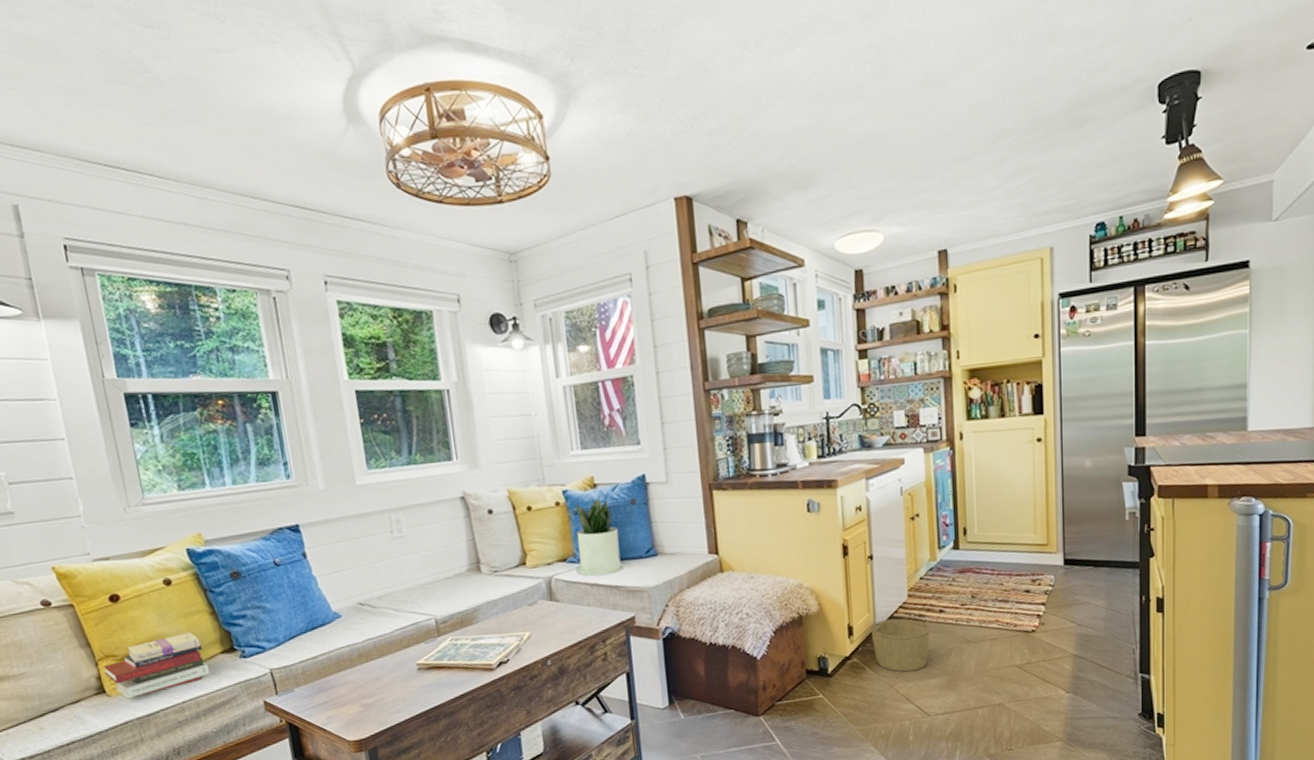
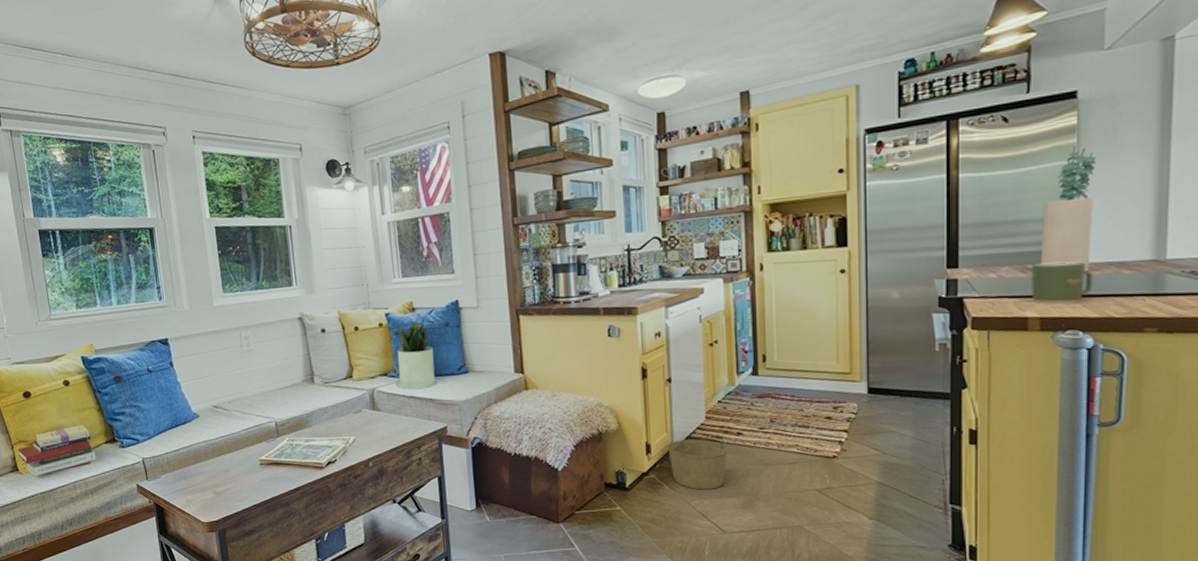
mug: none [1211,429,1264,471] -> present [1031,261,1093,304]
vase: none [1218,314,1266,440] -> present [1040,145,1096,272]

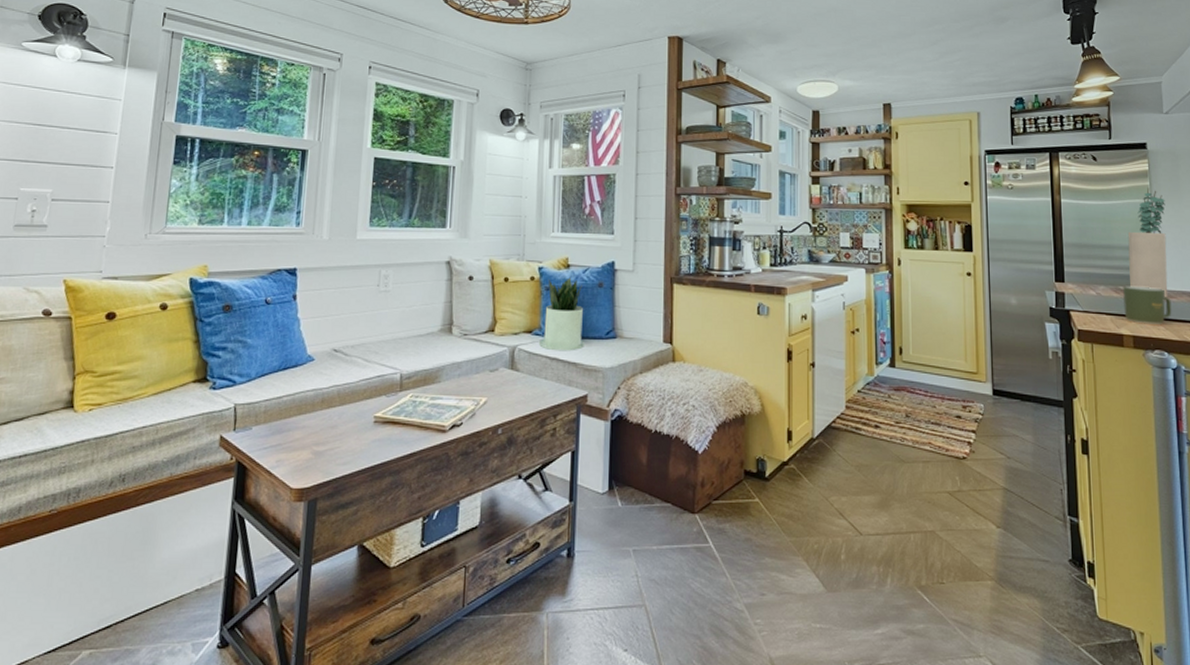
books: present [17,425,96,477] -> none [78,358,178,417]
basket: present [668,439,728,490] -> none [809,428,866,485]

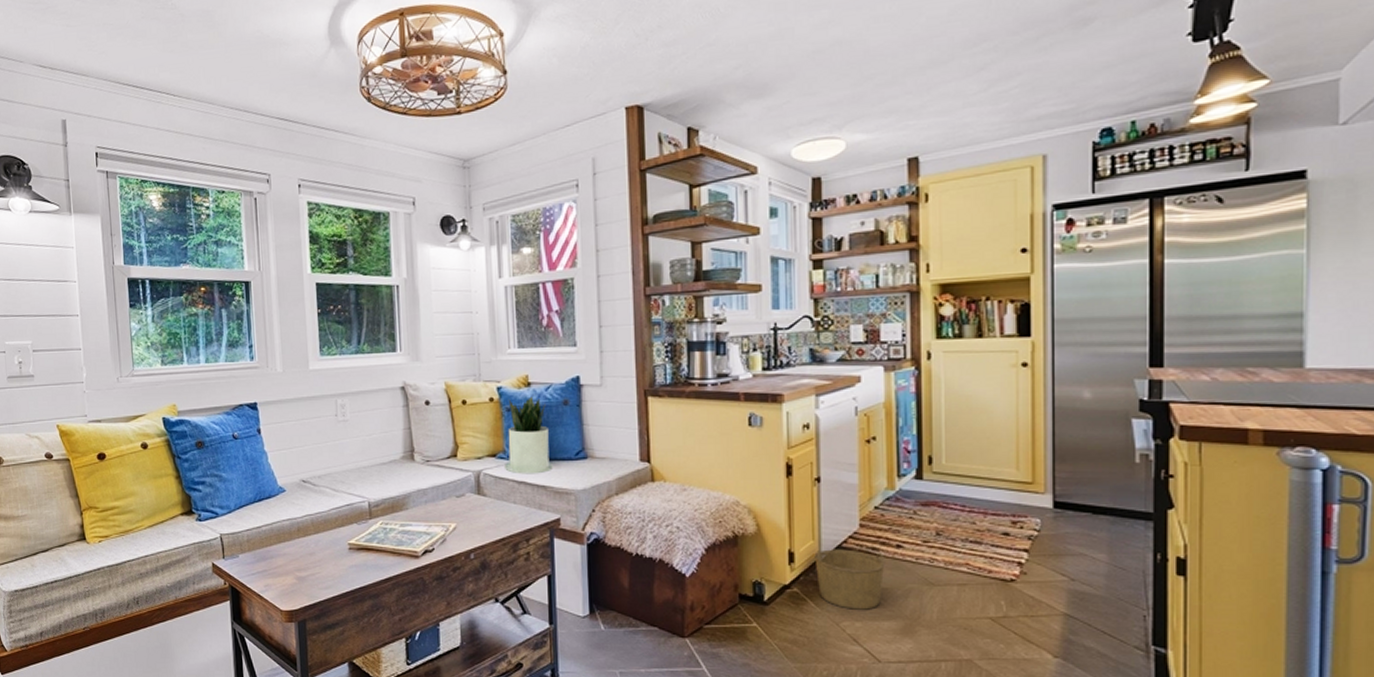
basket: none [809,428,866,485] -> present [814,549,885,610]
mug: present [1123,285,1172,326] -> none [1252,365,1328,416]
vase: present [1127,187,1168,298] -> none [1263,232,1330,379]

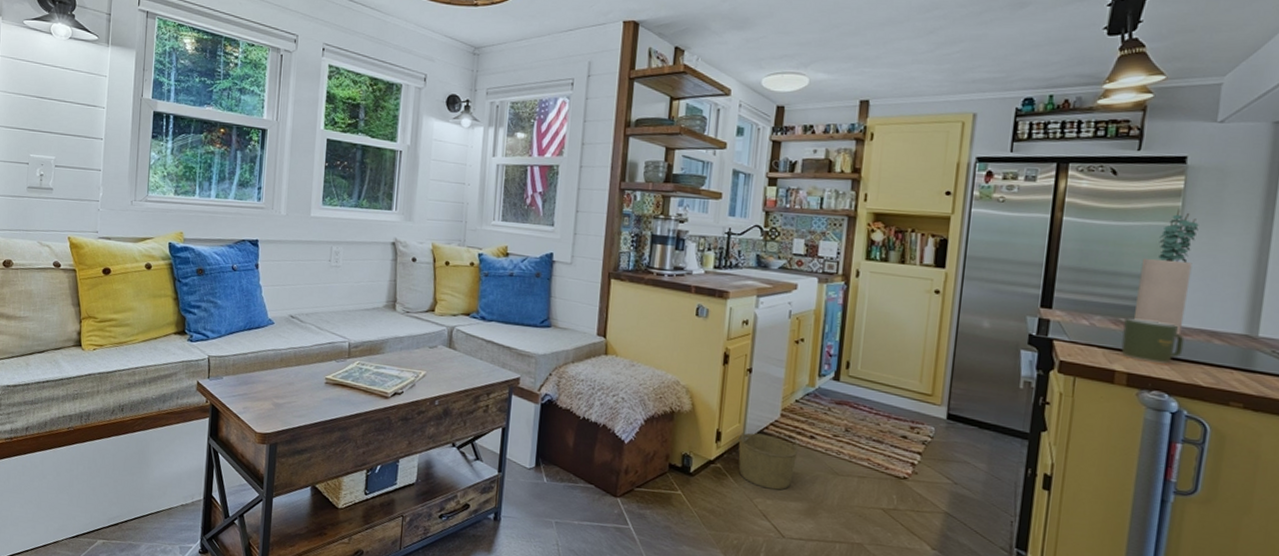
planter: present [505,396,554,474] -> none [476,265,521,336]
mug: none [1252,365,1328,416] -> present [1121,317,1185,365]
vase: none [1263,232,1330,379] -> present [1133,208,1199,336]

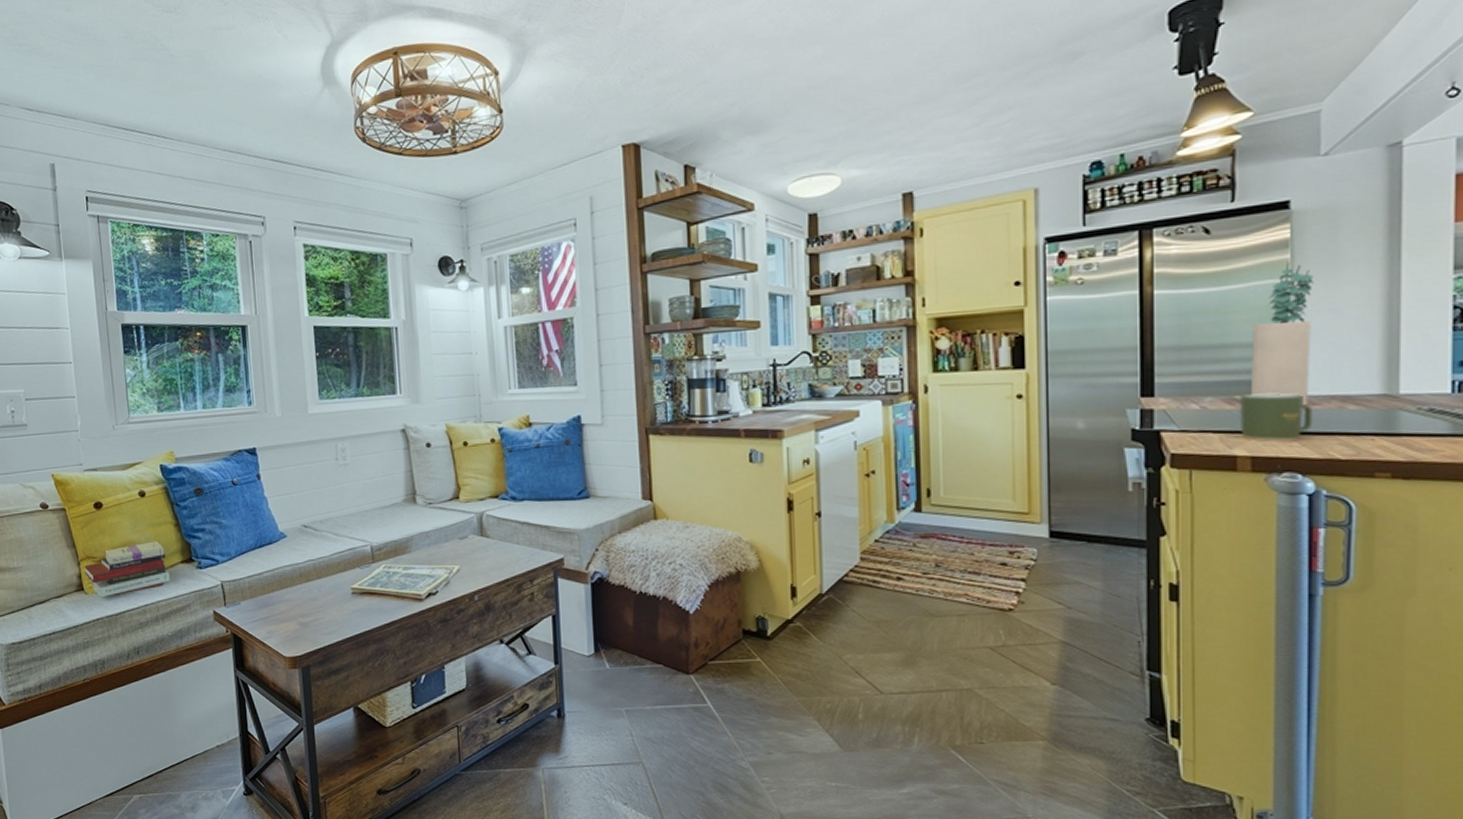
books: none [84,310,162,356] -> present [84,541,170,598]
basket: present [738,433,799,491] -> none [816,583,886,642]

